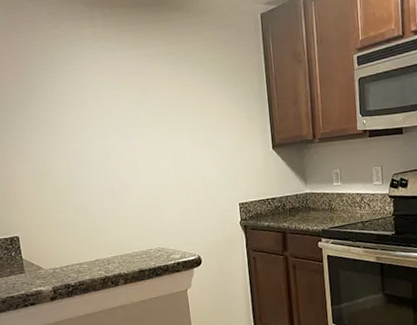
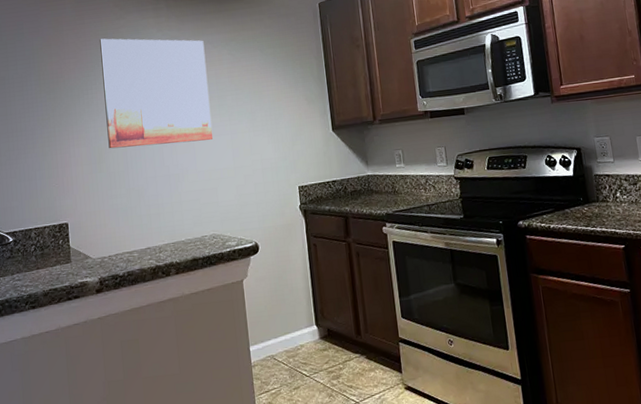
wall art: none [35,49,155,165] -> present [100,38,212,149]

